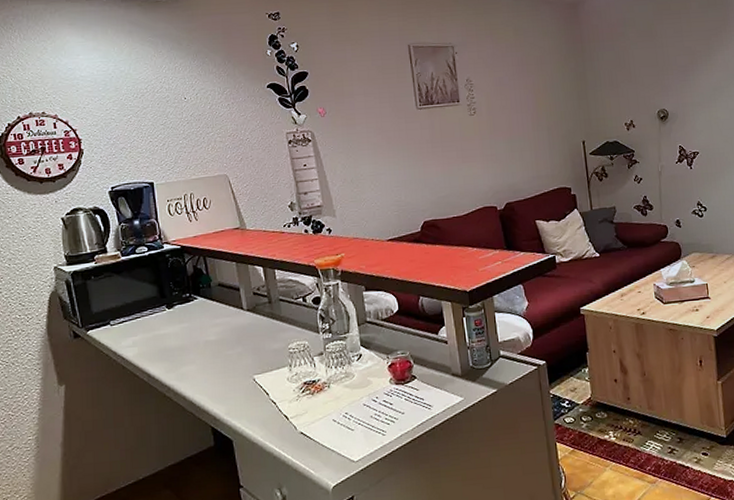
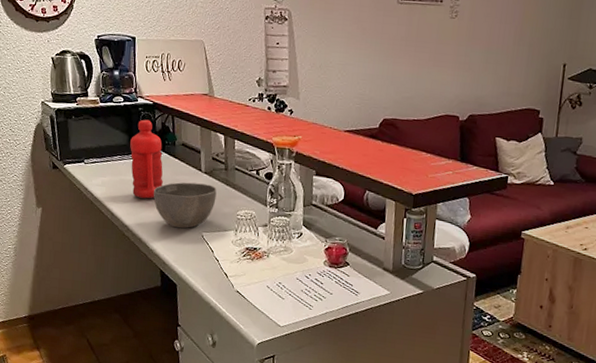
water bottle: none [160,265,202,352] -> present [130,119,163,199]
bowl: none [192,322,264,377] -> present [153,182,217,229]

